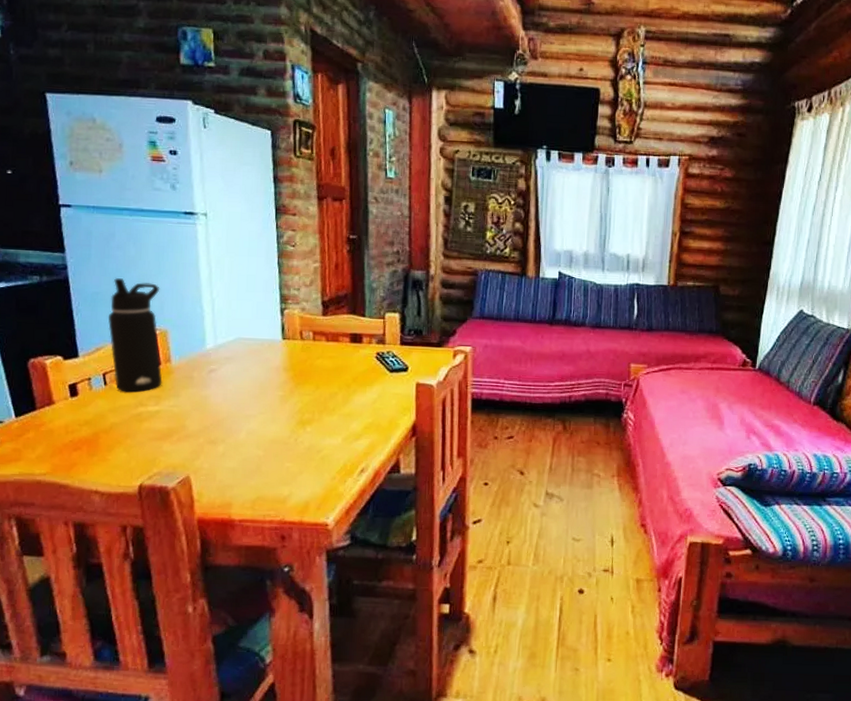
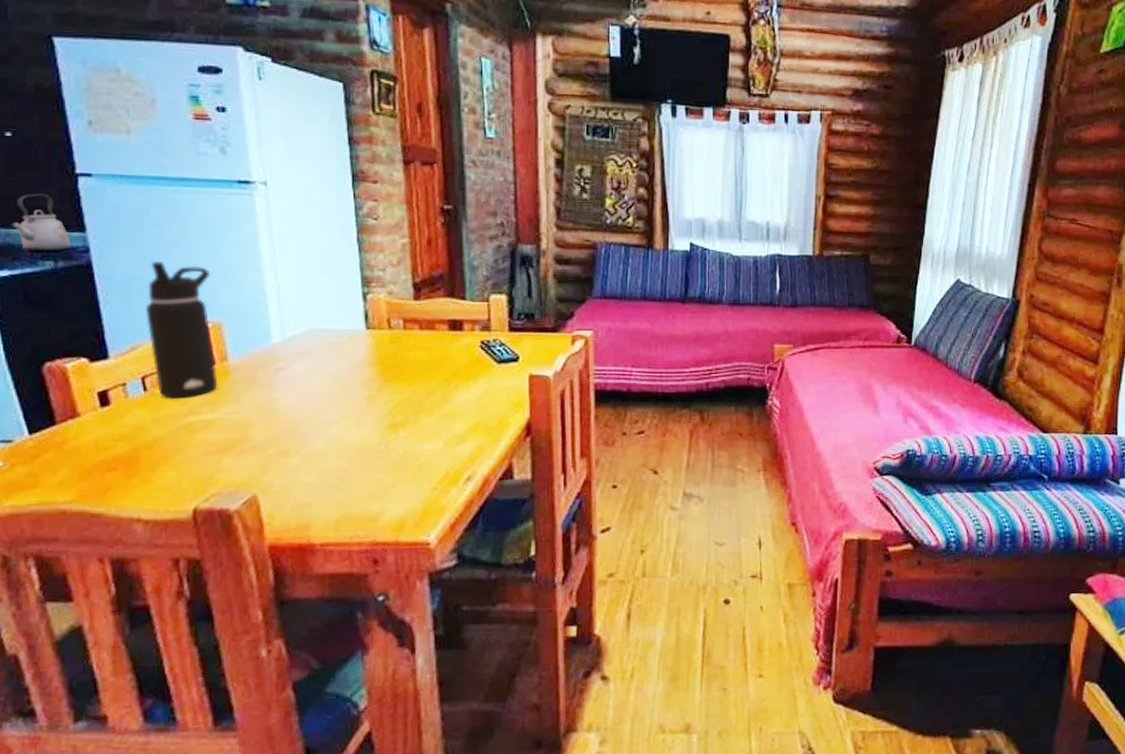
kettle: none [8,220,53,270] -> present [11,193,71,254]

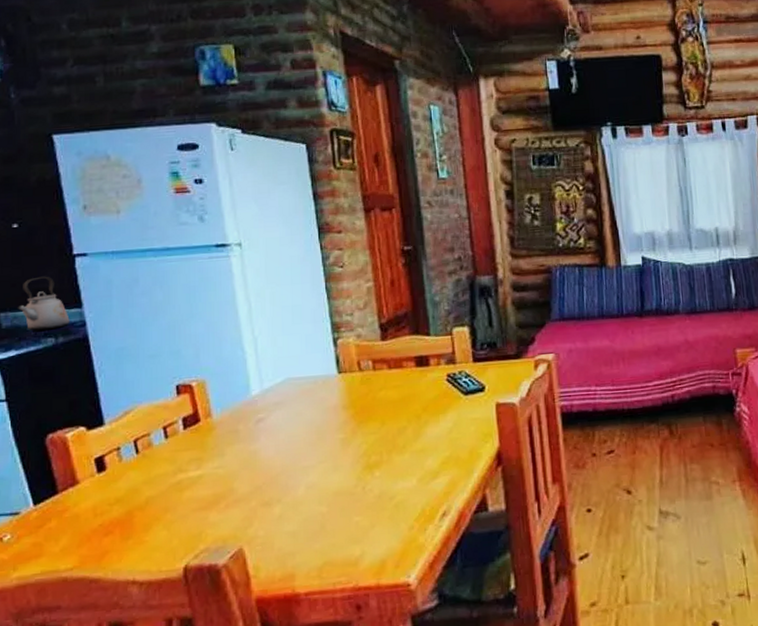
water bottle: present [145,261,218,397] -> none [136,328,203,458]

